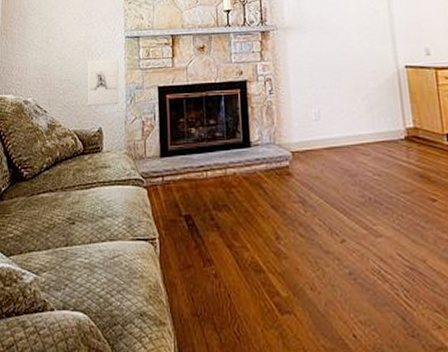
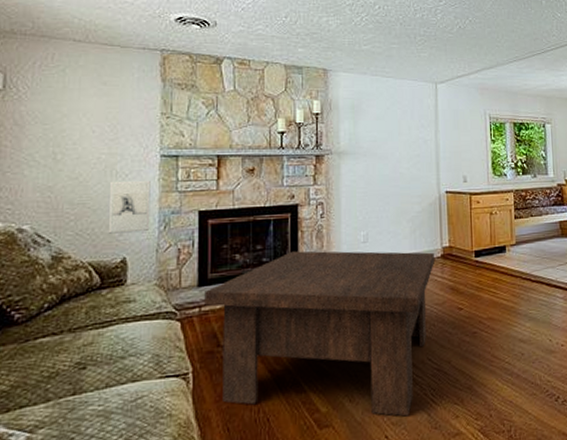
coffee table: none [166,127,398,317] -> present [204,250,434,417]

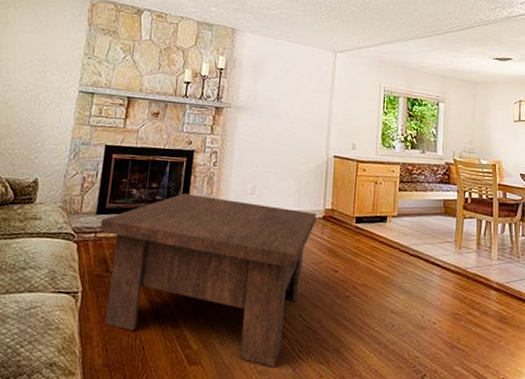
wall sculpture: present [108,180,151,234] -> none [25,109,68,158]

